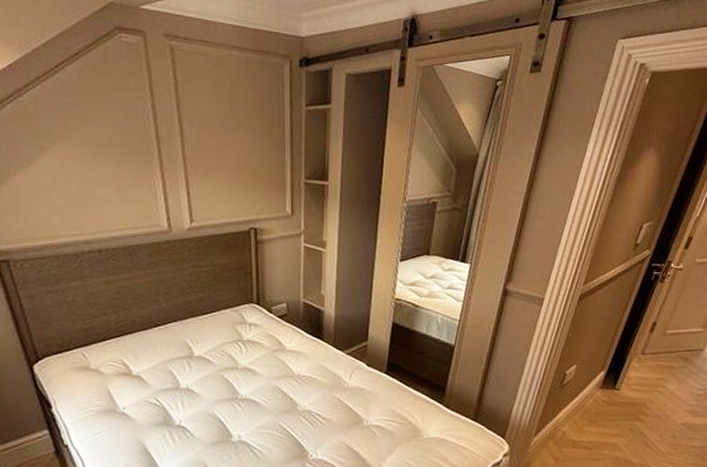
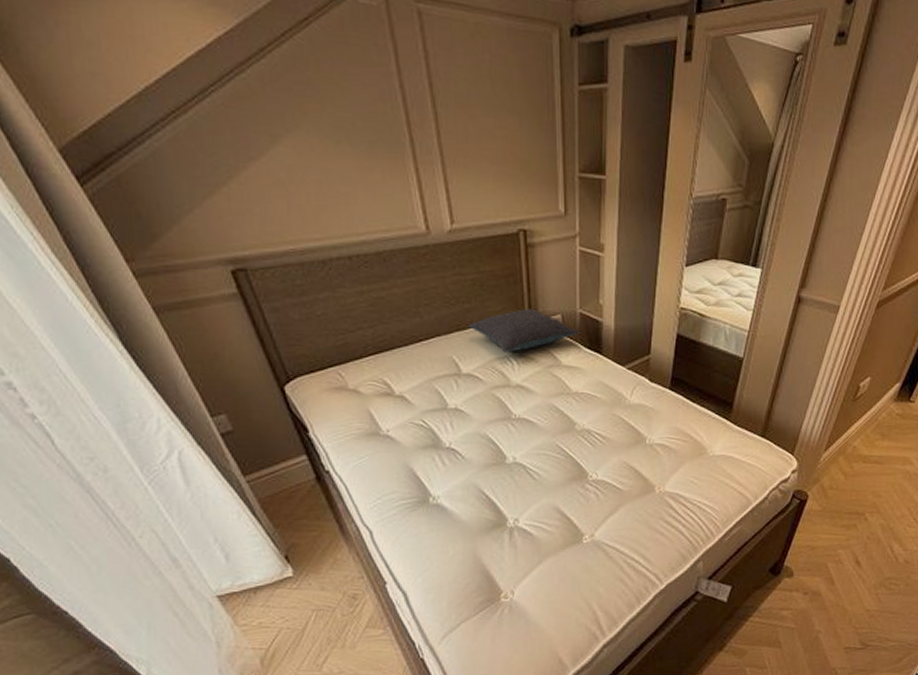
pillow: none [201,298,303,337] -> present [467,308,580,353]

